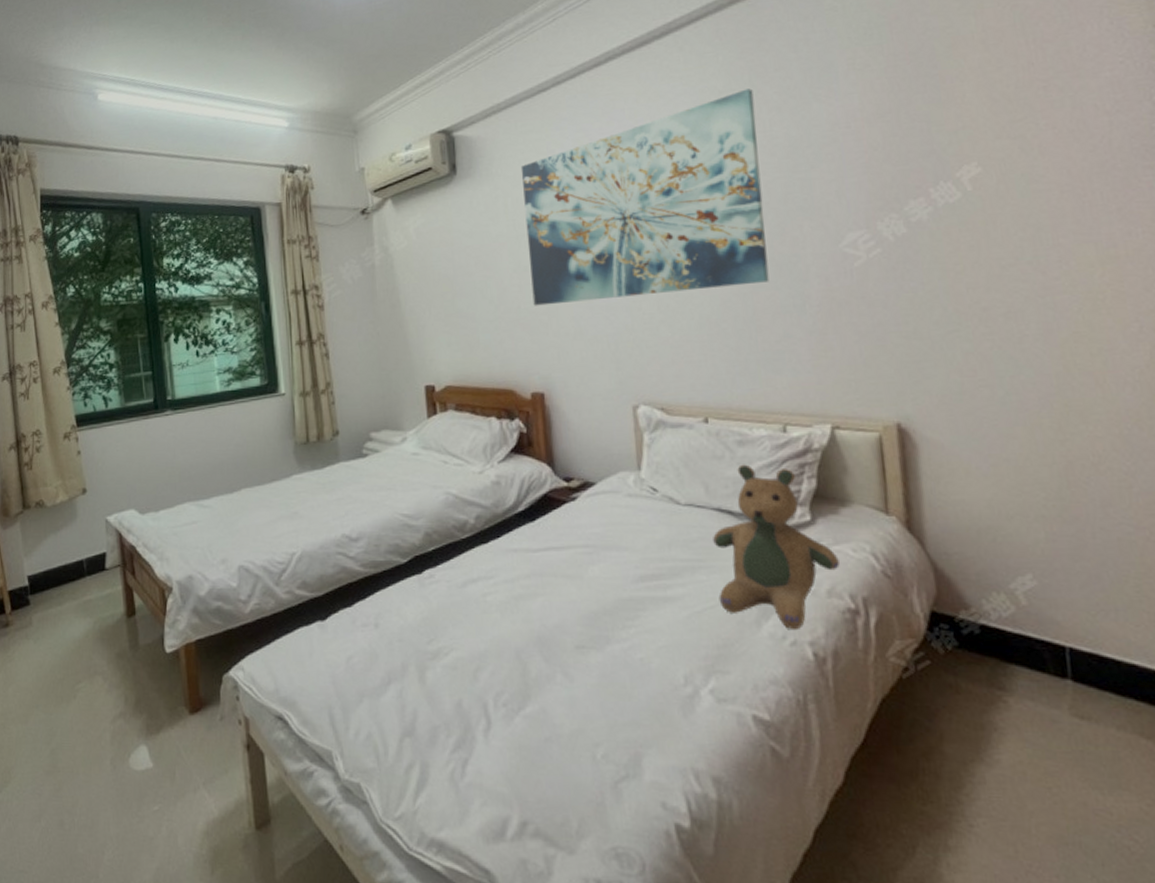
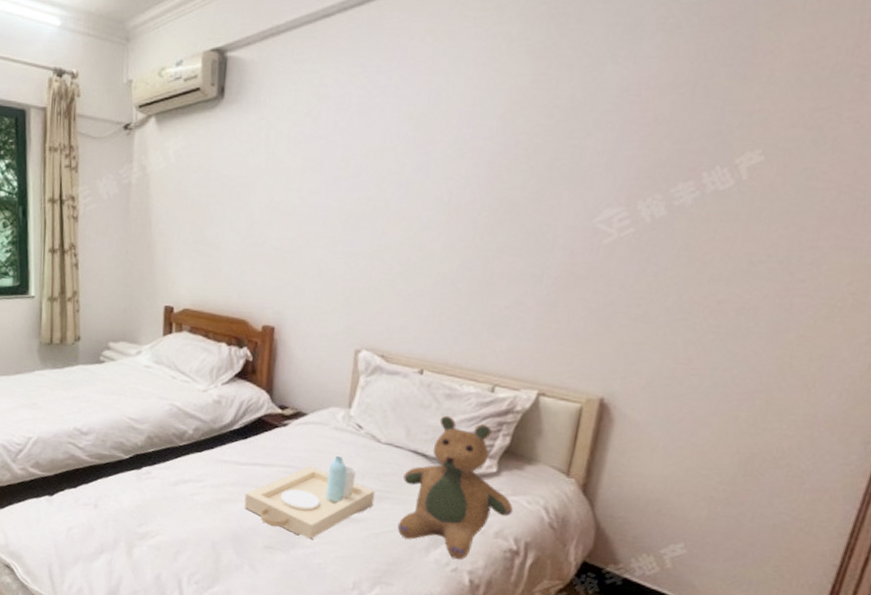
wall art: present [520,88,770,306] -> none [279,39,548,249]
serving tray: none [543,527,688,631] -> present [244,456,376,540]

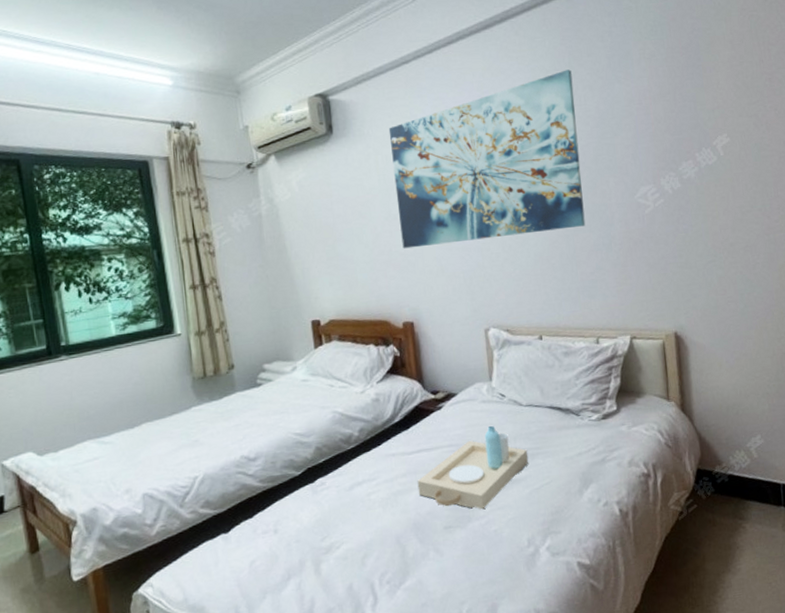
wall art: none [279,39,548,249] -> present [388,69,586,249]
teddy bear: present [397,415,513,560] -> none [547,370,637,494]

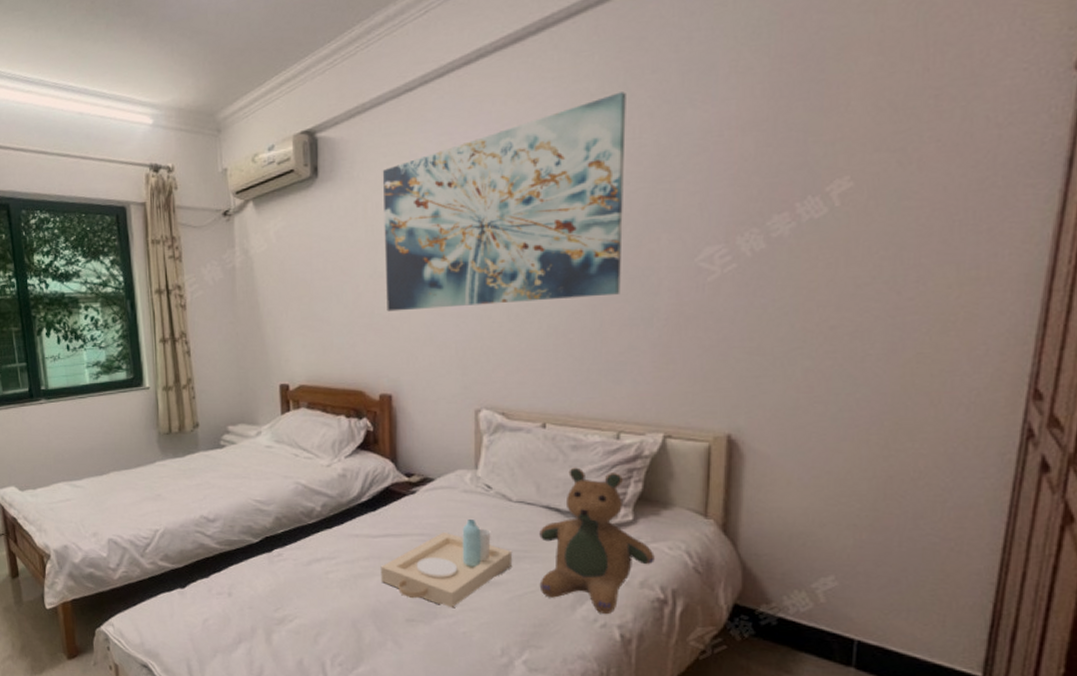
teddy bear: none [547,370,637,494] -> present [539,467,655,615]

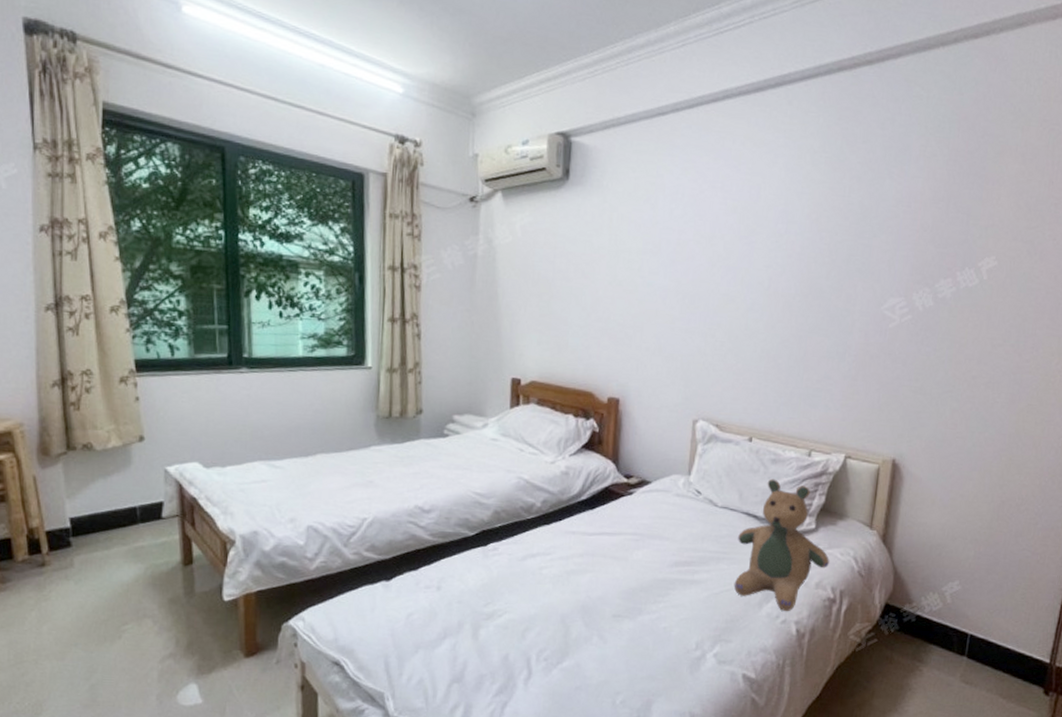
serving tray: present [380,520,513,608] -> none [592,522,714,605]
wall art: present [382,92,626,312] -> none [622,154,842,330]

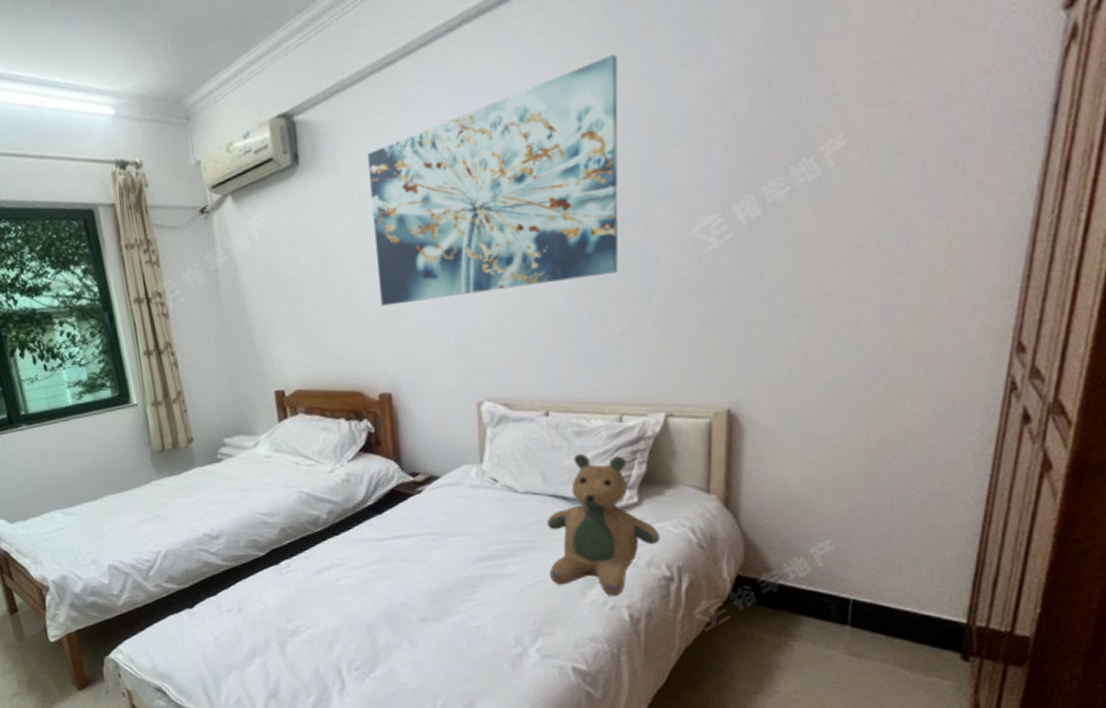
wall art: none [622,154,842,330] -> present [367,54,619,306]

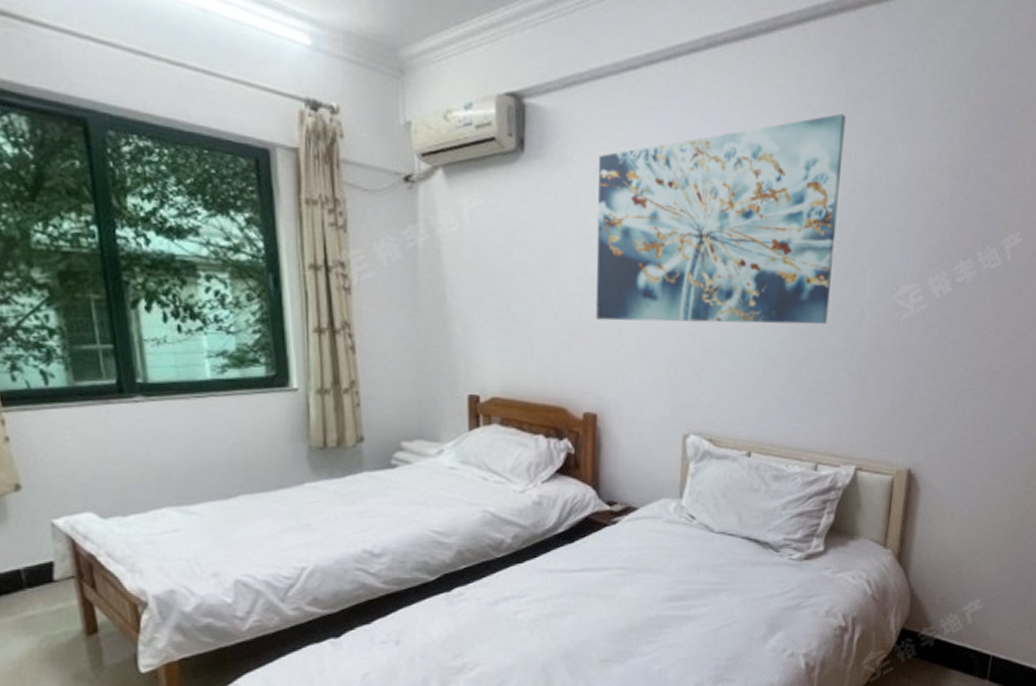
teddy bear: present [547,453,660,597] -> none [735,497,840,645]

